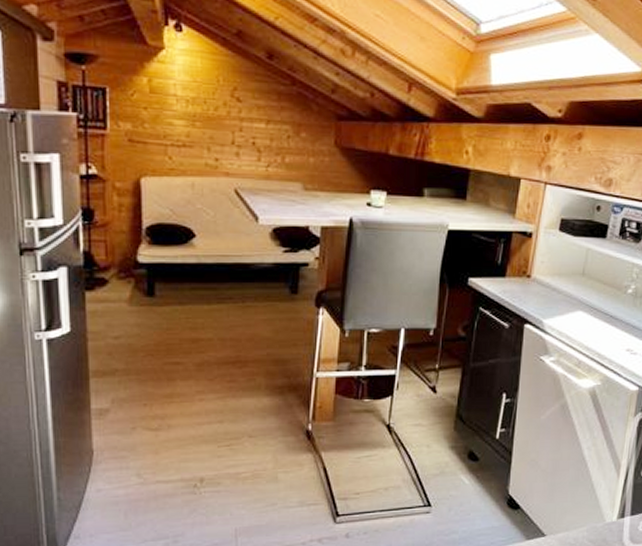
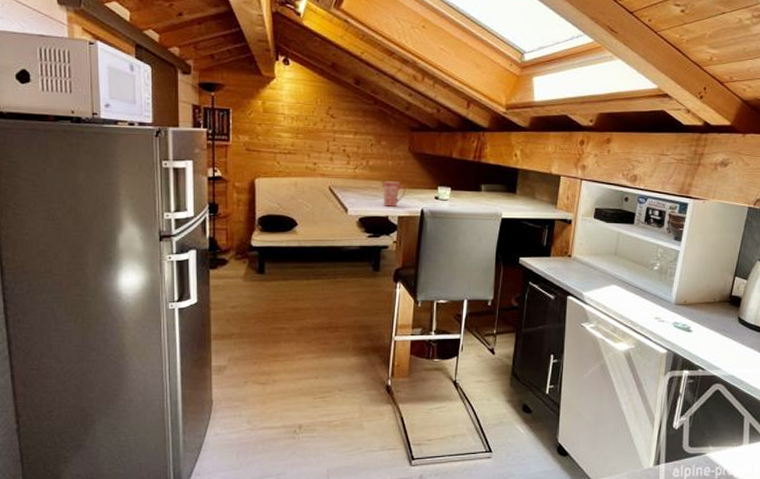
mug: none [302,183,331,215] -> present [383,181,406,207]

